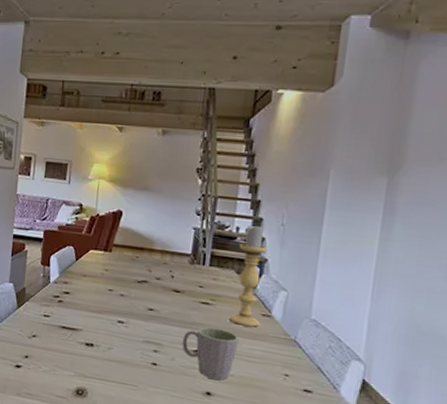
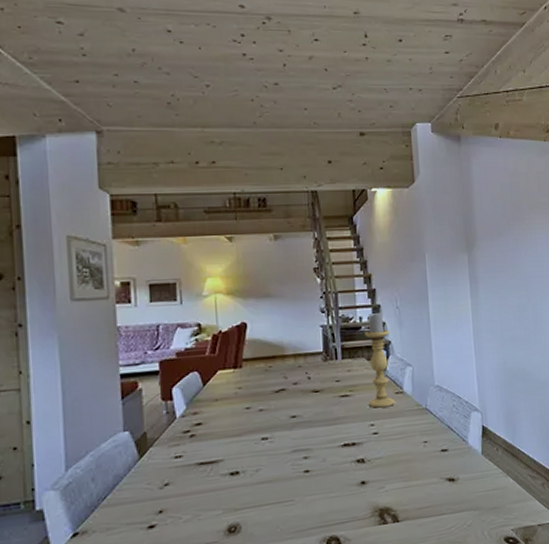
mug: present [182,327,239,380] -> none [329,416,381,468]

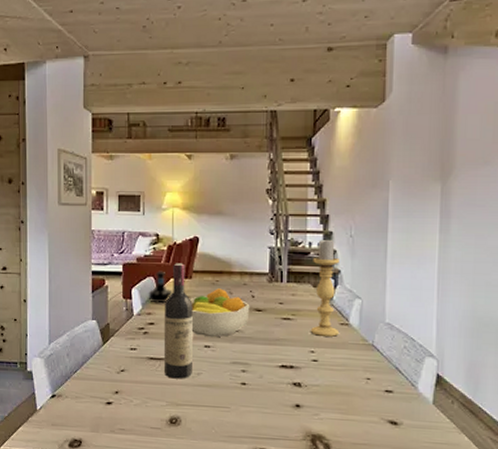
tequila bottle: none [192,364,222,400] -> present [148,272,173,304]
wine bottle: none [213,352,250,482] -> present [165,263,193,379]
fruit bowl: none [242,374,307,429] -> present [190,288,250,338]

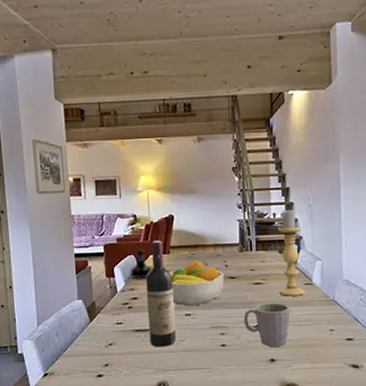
mug: none [268,341,321,391] -> present [244,303,290,347]

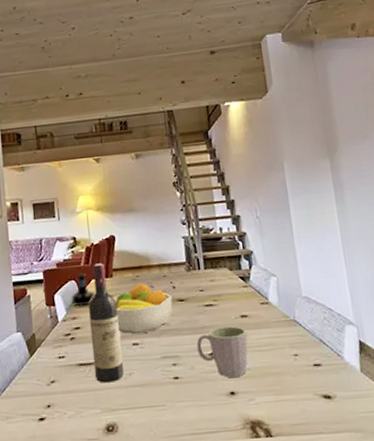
candle holder: present [278,209,304,296] -> none [225,222,261,318]

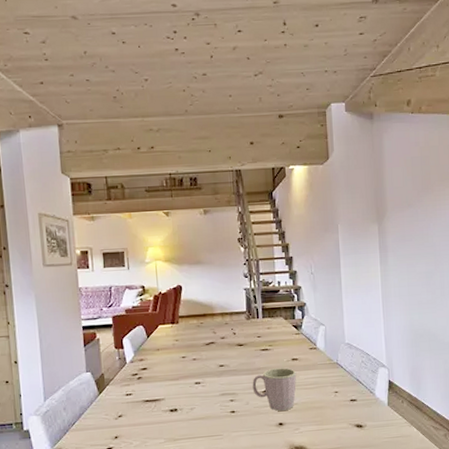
tequila bottle: present [71,274,96,307] -> none [139,320,162,350]
wine bottle: present [89,263,124,383] -> none [155,310,186,417]
fruit bowl: present [113,283,173,335] -> none [178,329,233,375]

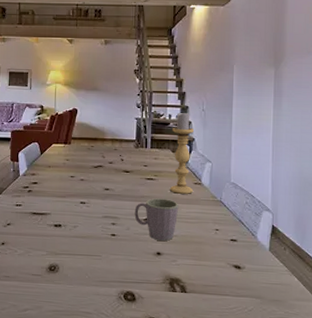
candle holder: none [282,277,309,361] -> present [170,112,194,194]

